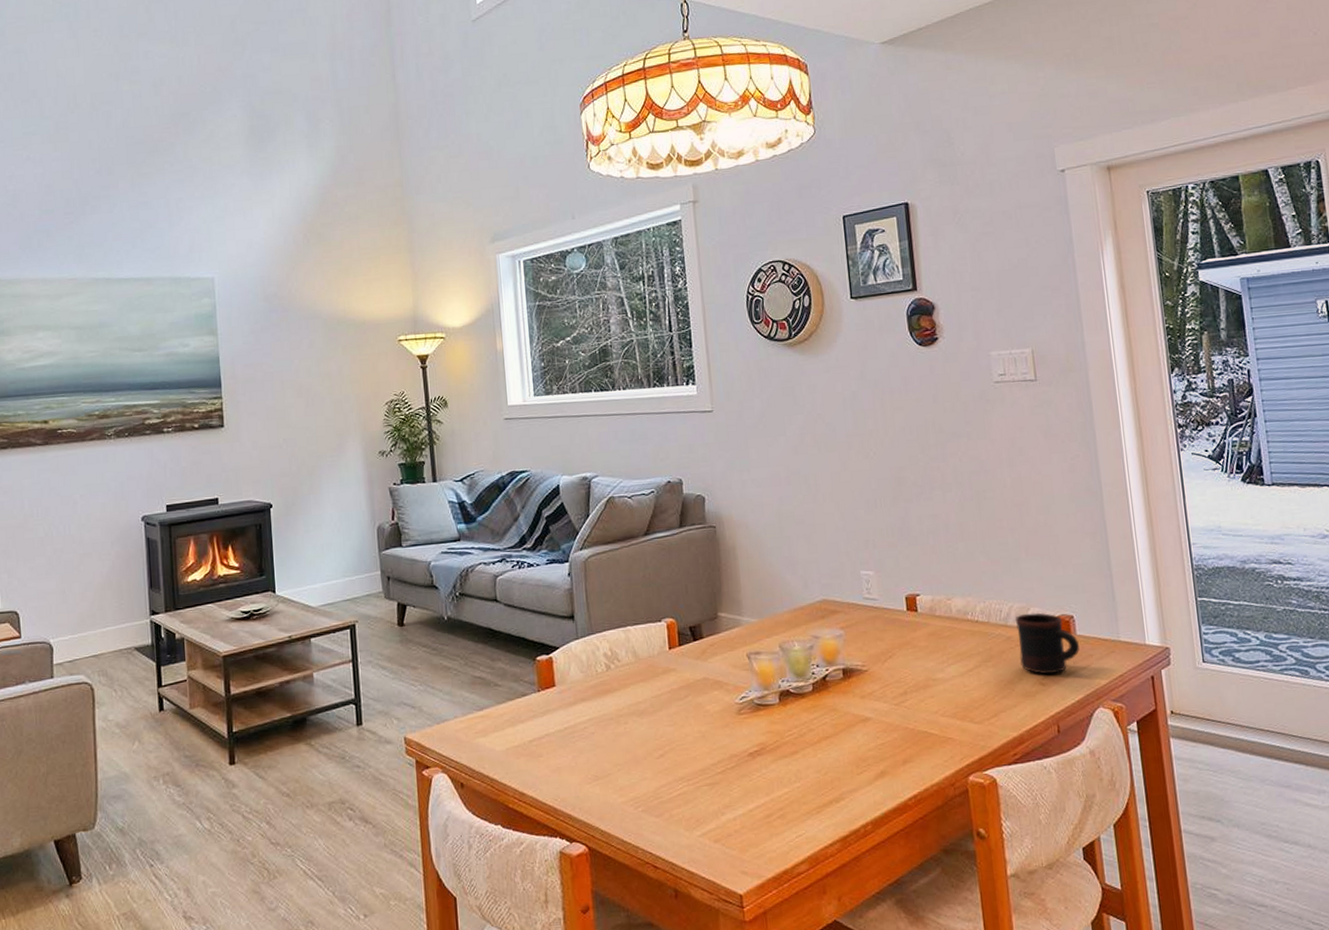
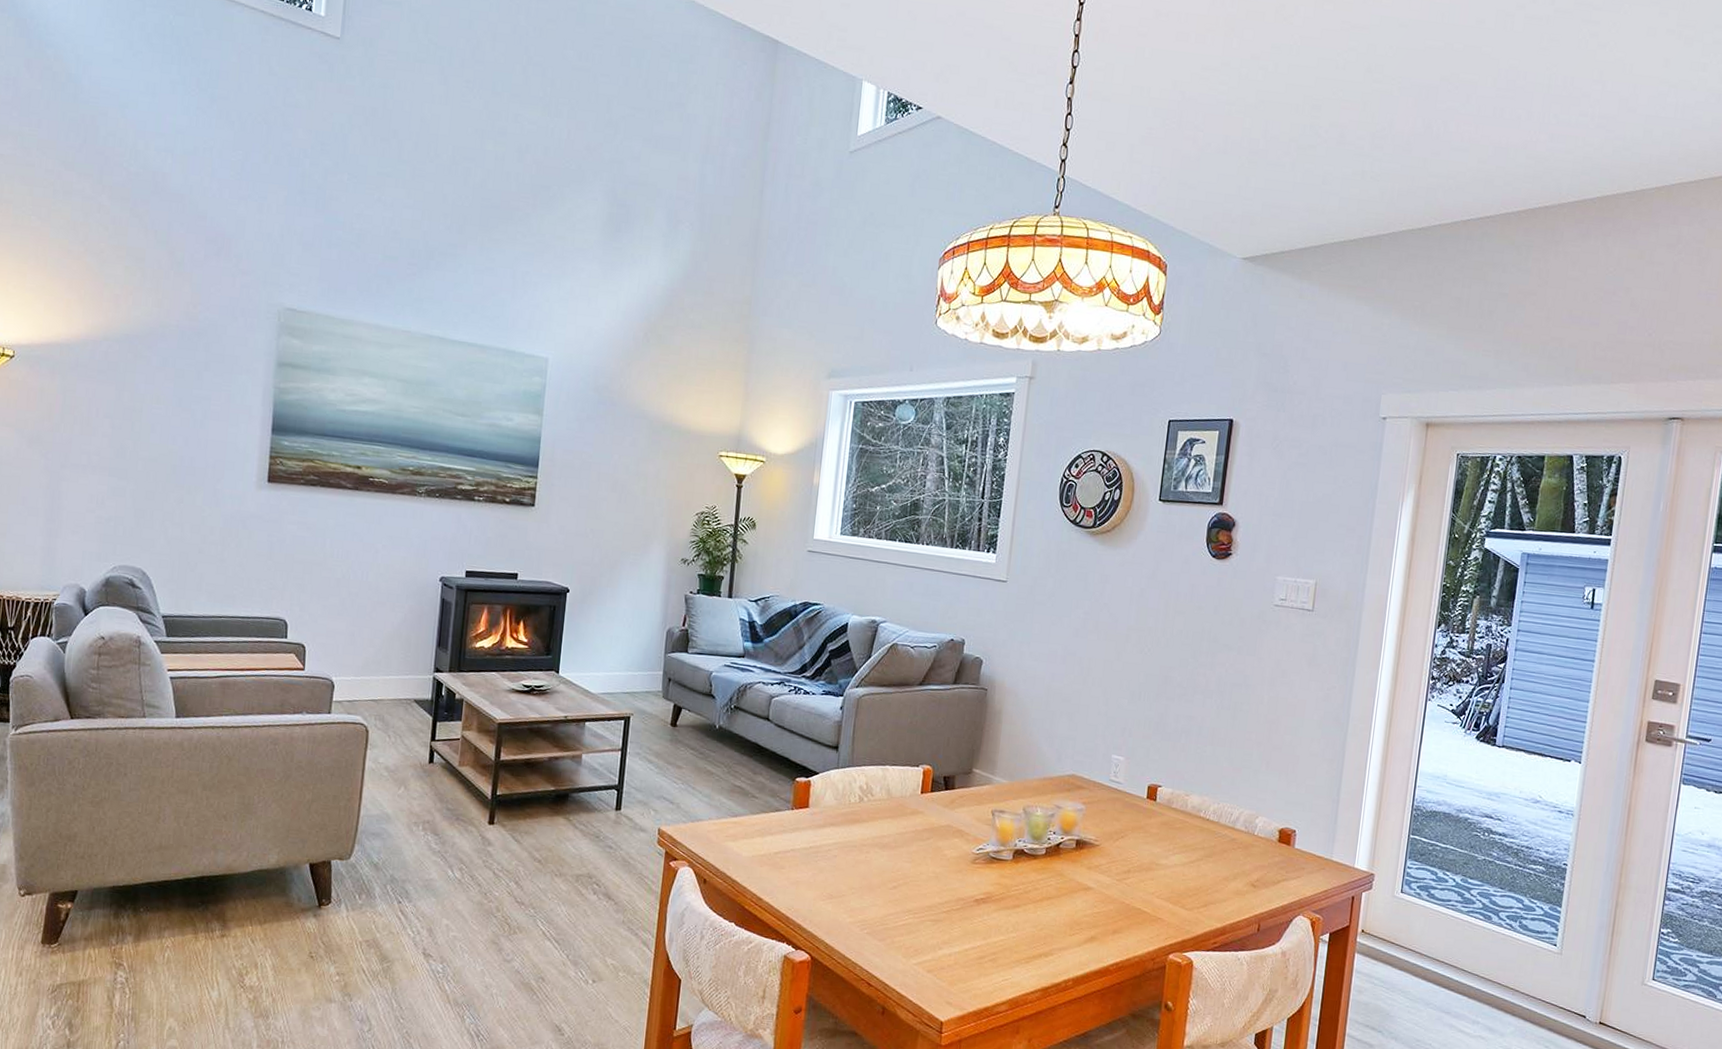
mug: present [1016,613,1081,674] -> none [1238,820,1295,879]

